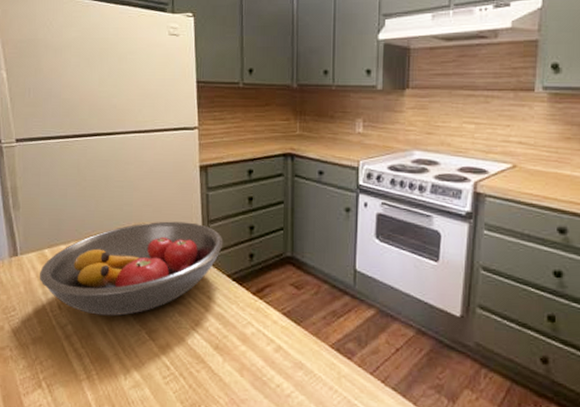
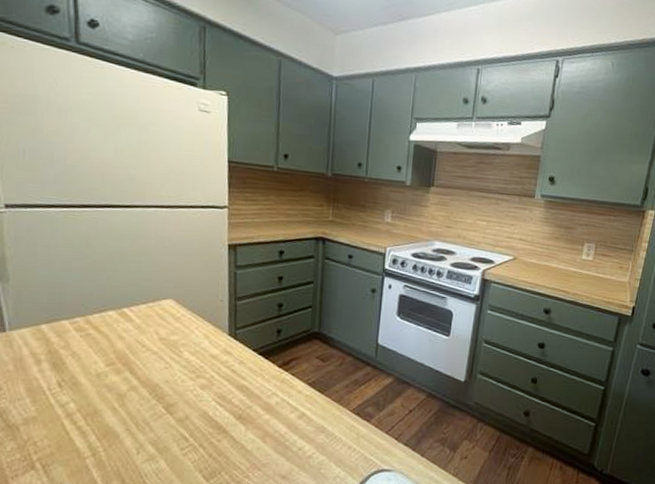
fruit bowl: present [39,221,223,316] -> none [33,297,251,392]

